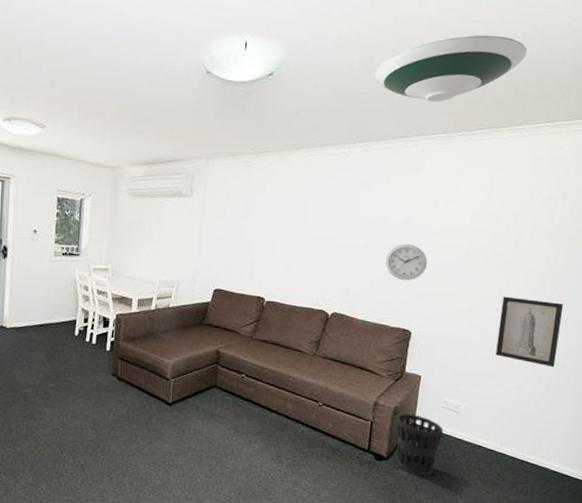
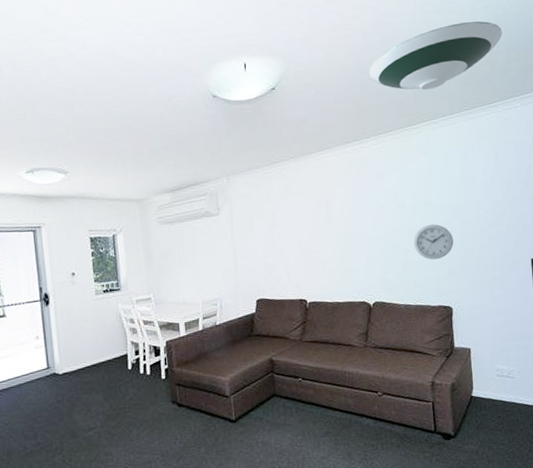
wastebasket: present [396,413,444,477] -> none [455,387,504,448]

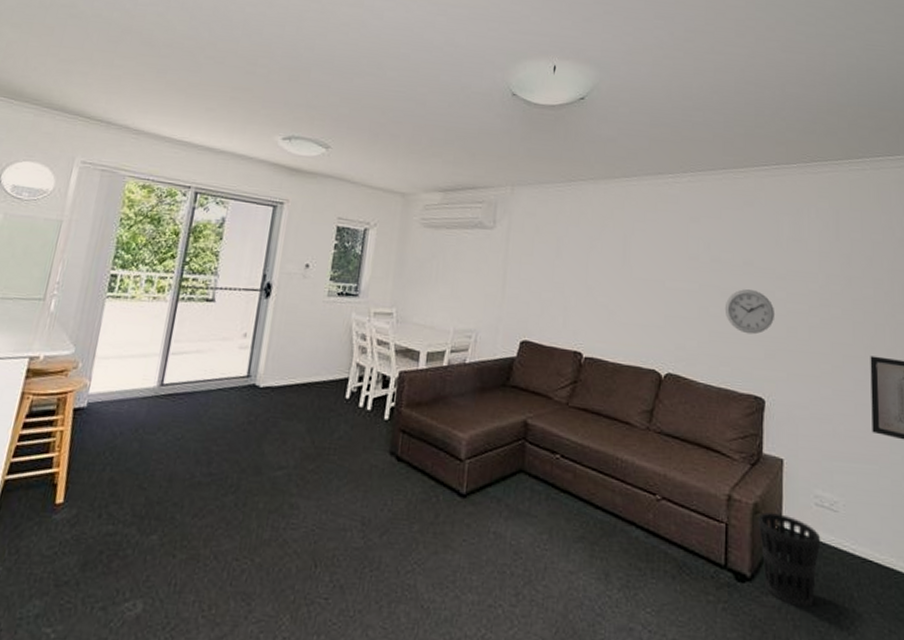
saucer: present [369,21,502,90] -> none [695,65,854,132]
wastebasket: none [455,387,504,448] -> present [758,512,821,608]

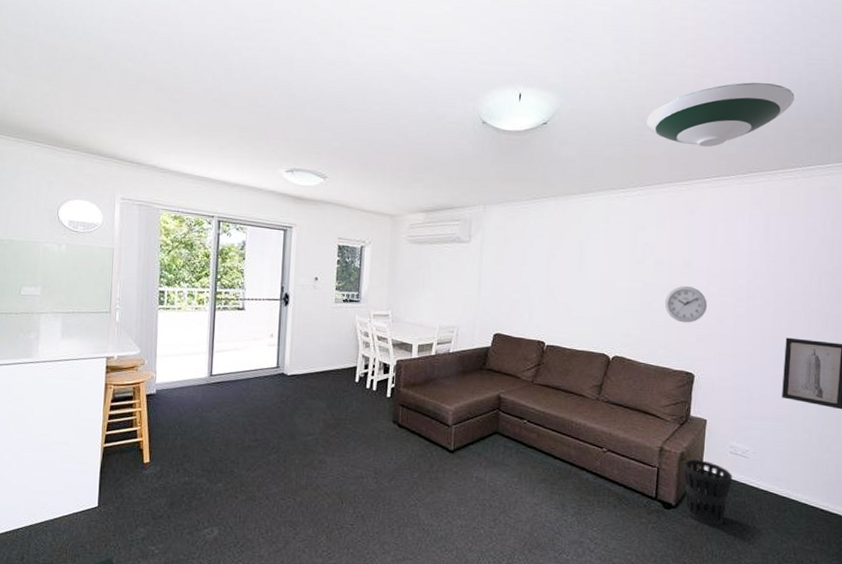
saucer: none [695,65,854,132] -> present [646,82,795,148]

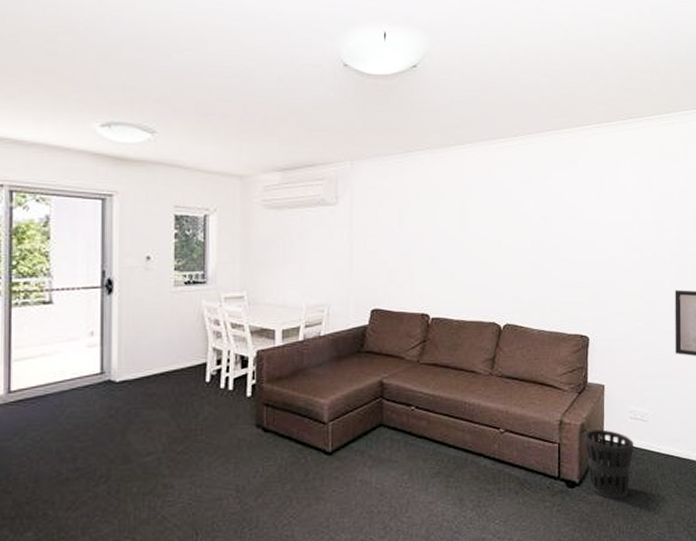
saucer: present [646,82,795,148] -> none [523,23,666,92]
wall clock: present [664,286,708,323] -> none [554,242,597,282]

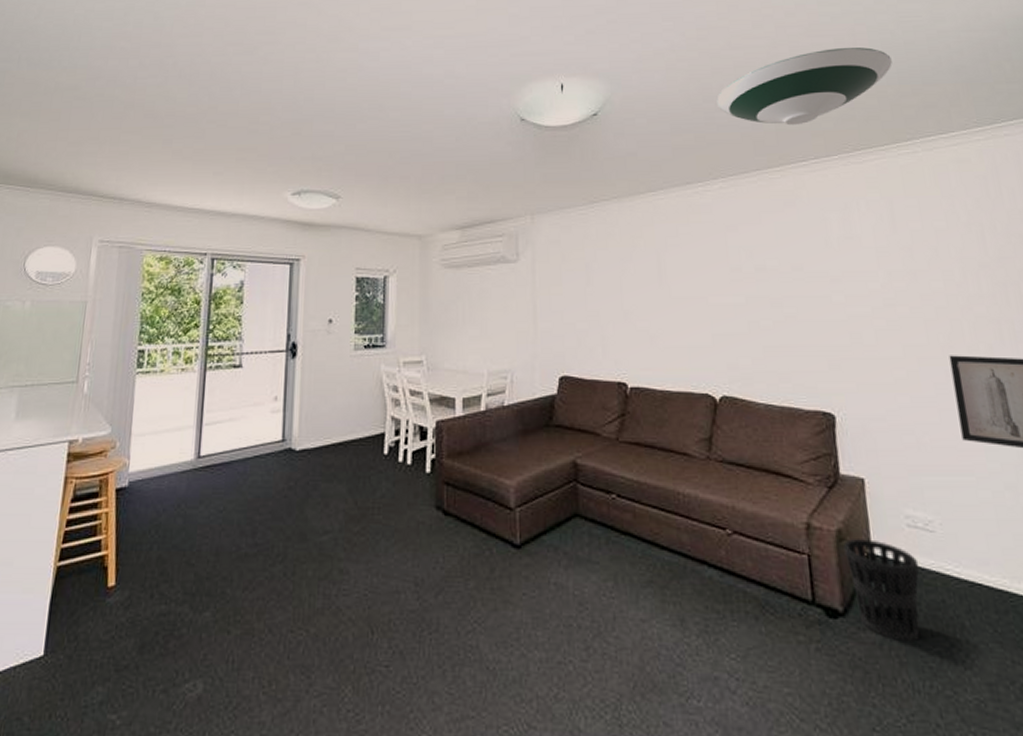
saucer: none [523,23,666,92] -> present [716,47,892,126]

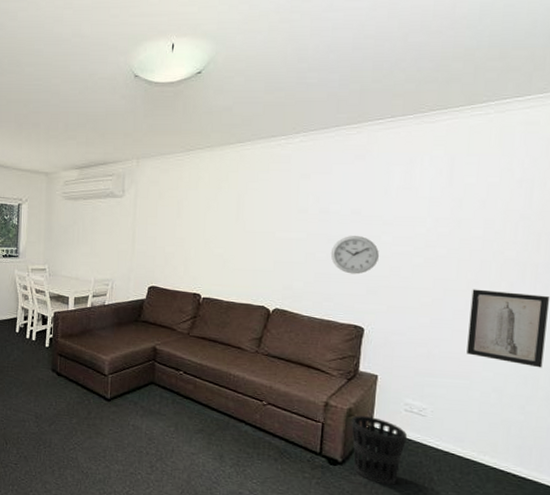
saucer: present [716,47,892,126] -> none [310,10,487,86]
wall clock: none [777,297,835,345] -> present [330,236,380,275]

